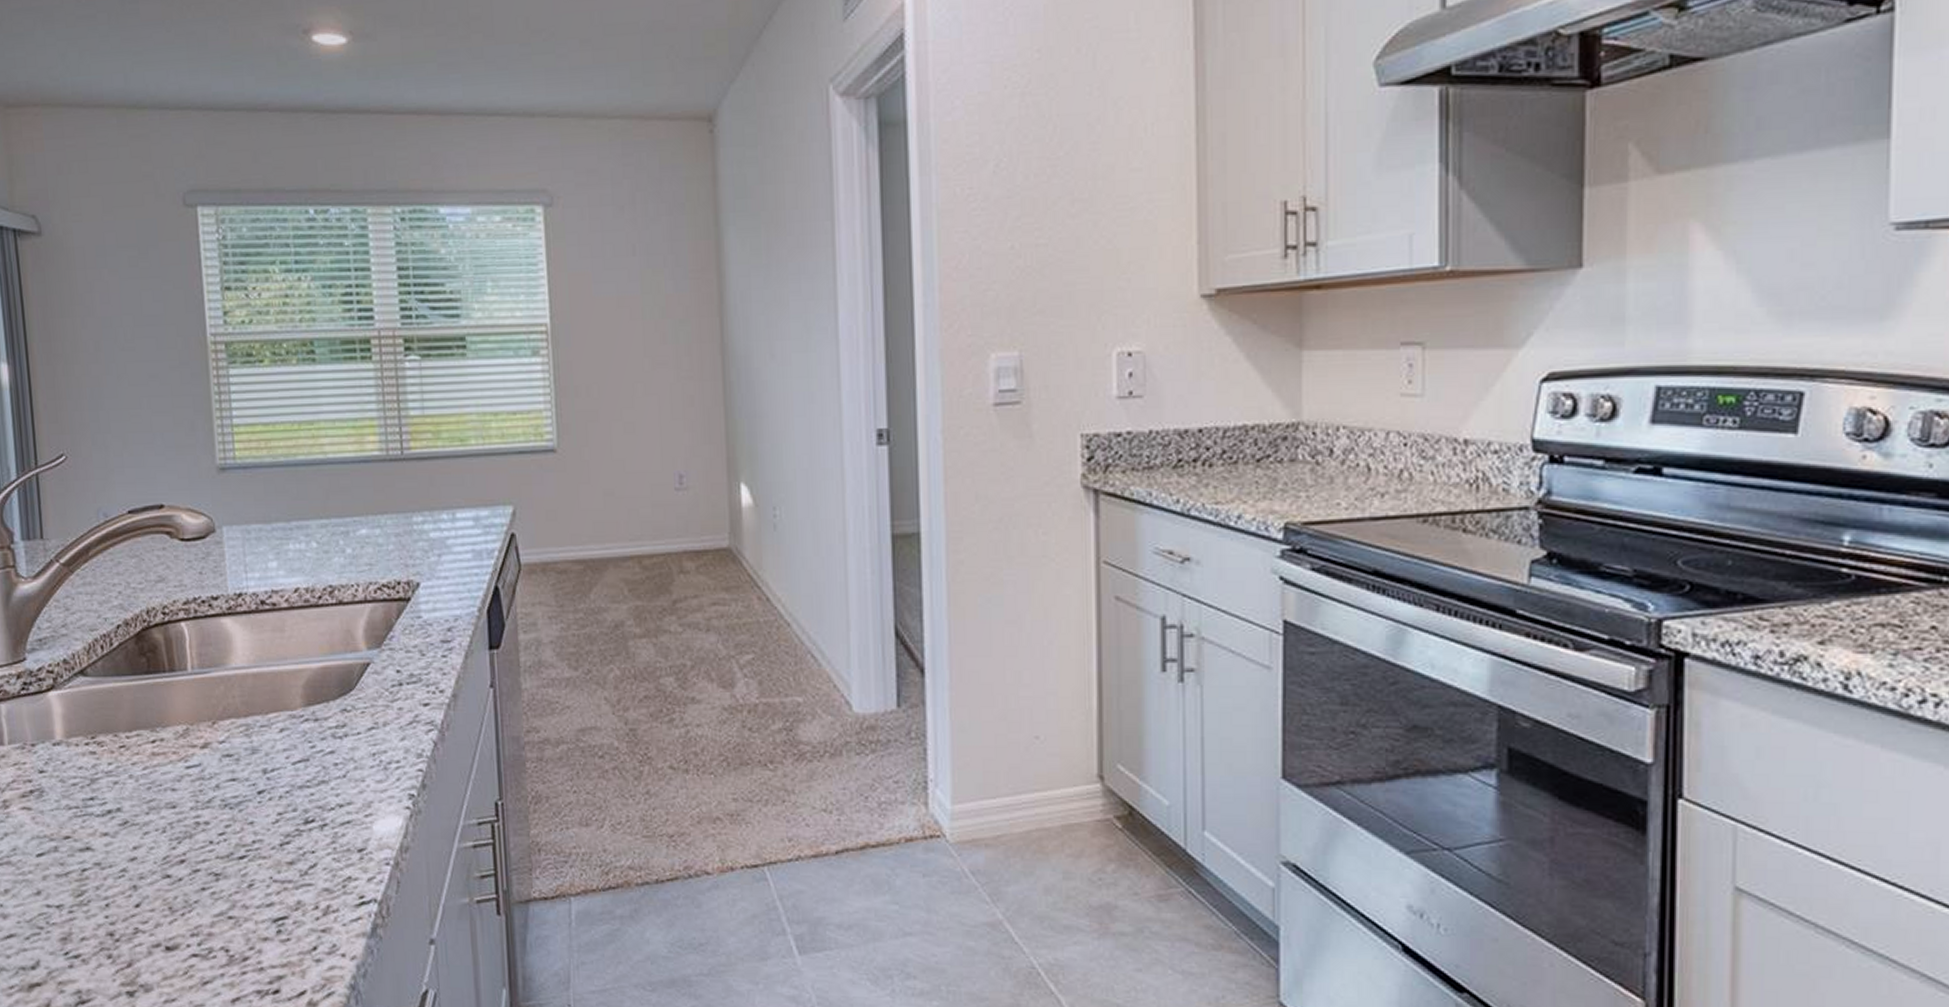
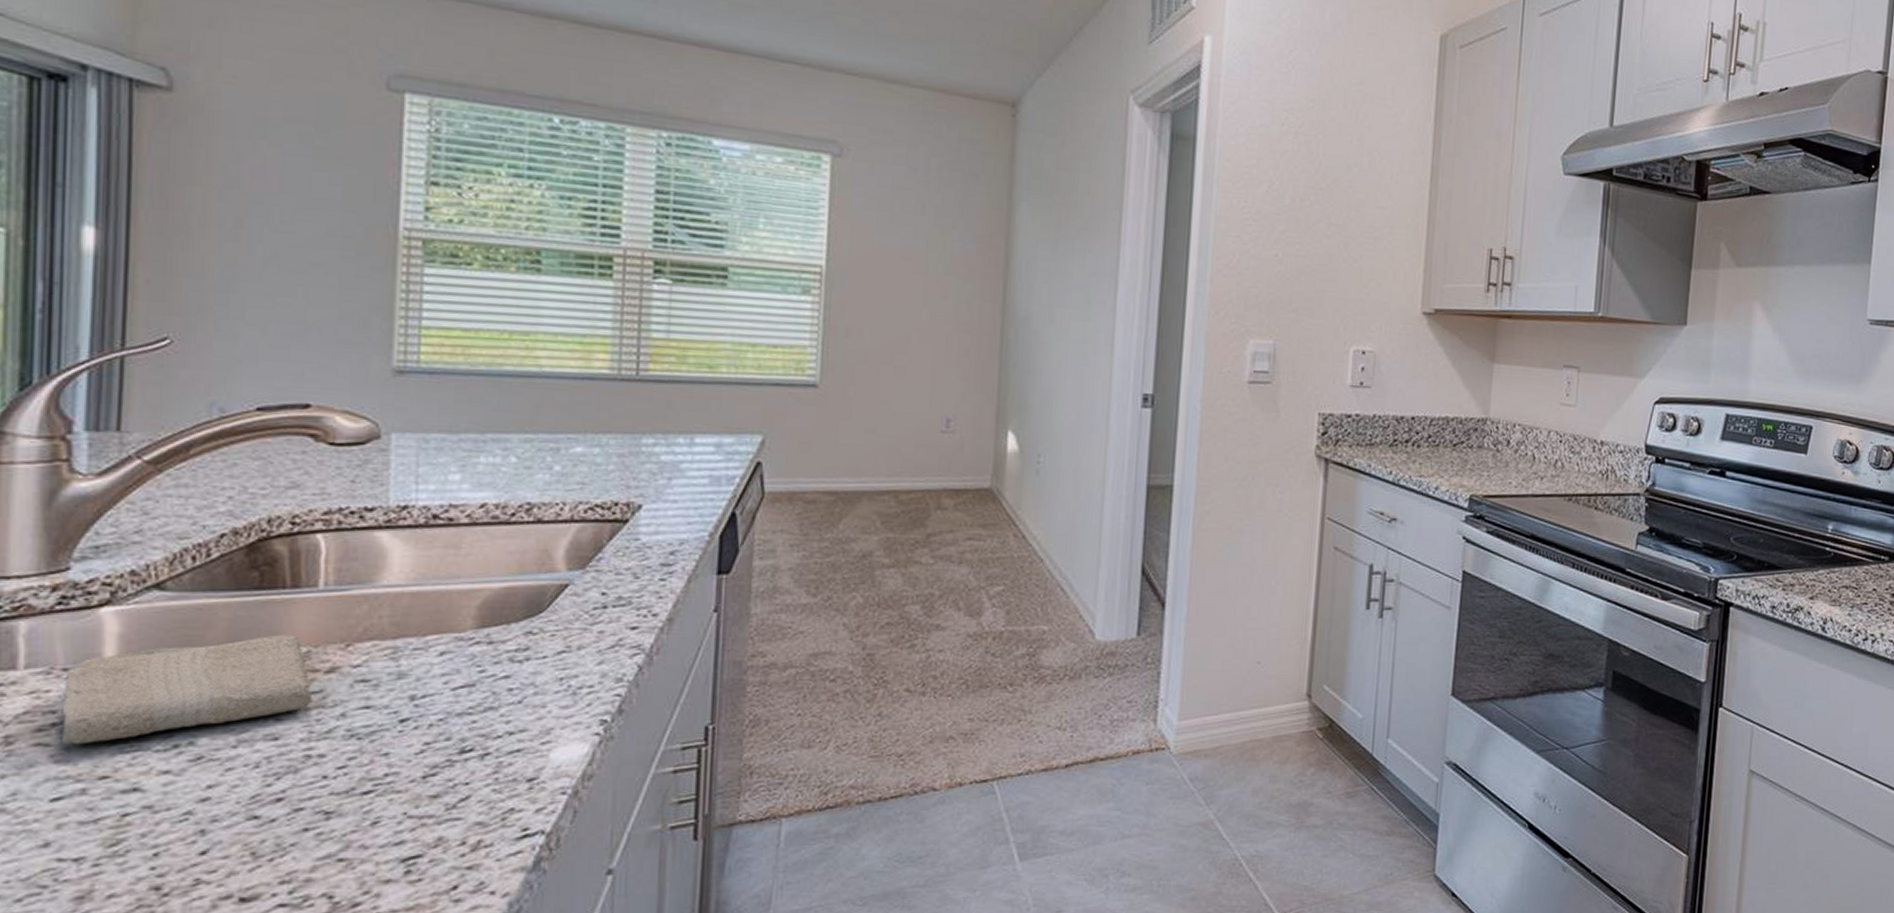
washcloth: none [33,714,195,809] -> present [60,635,313,745]

